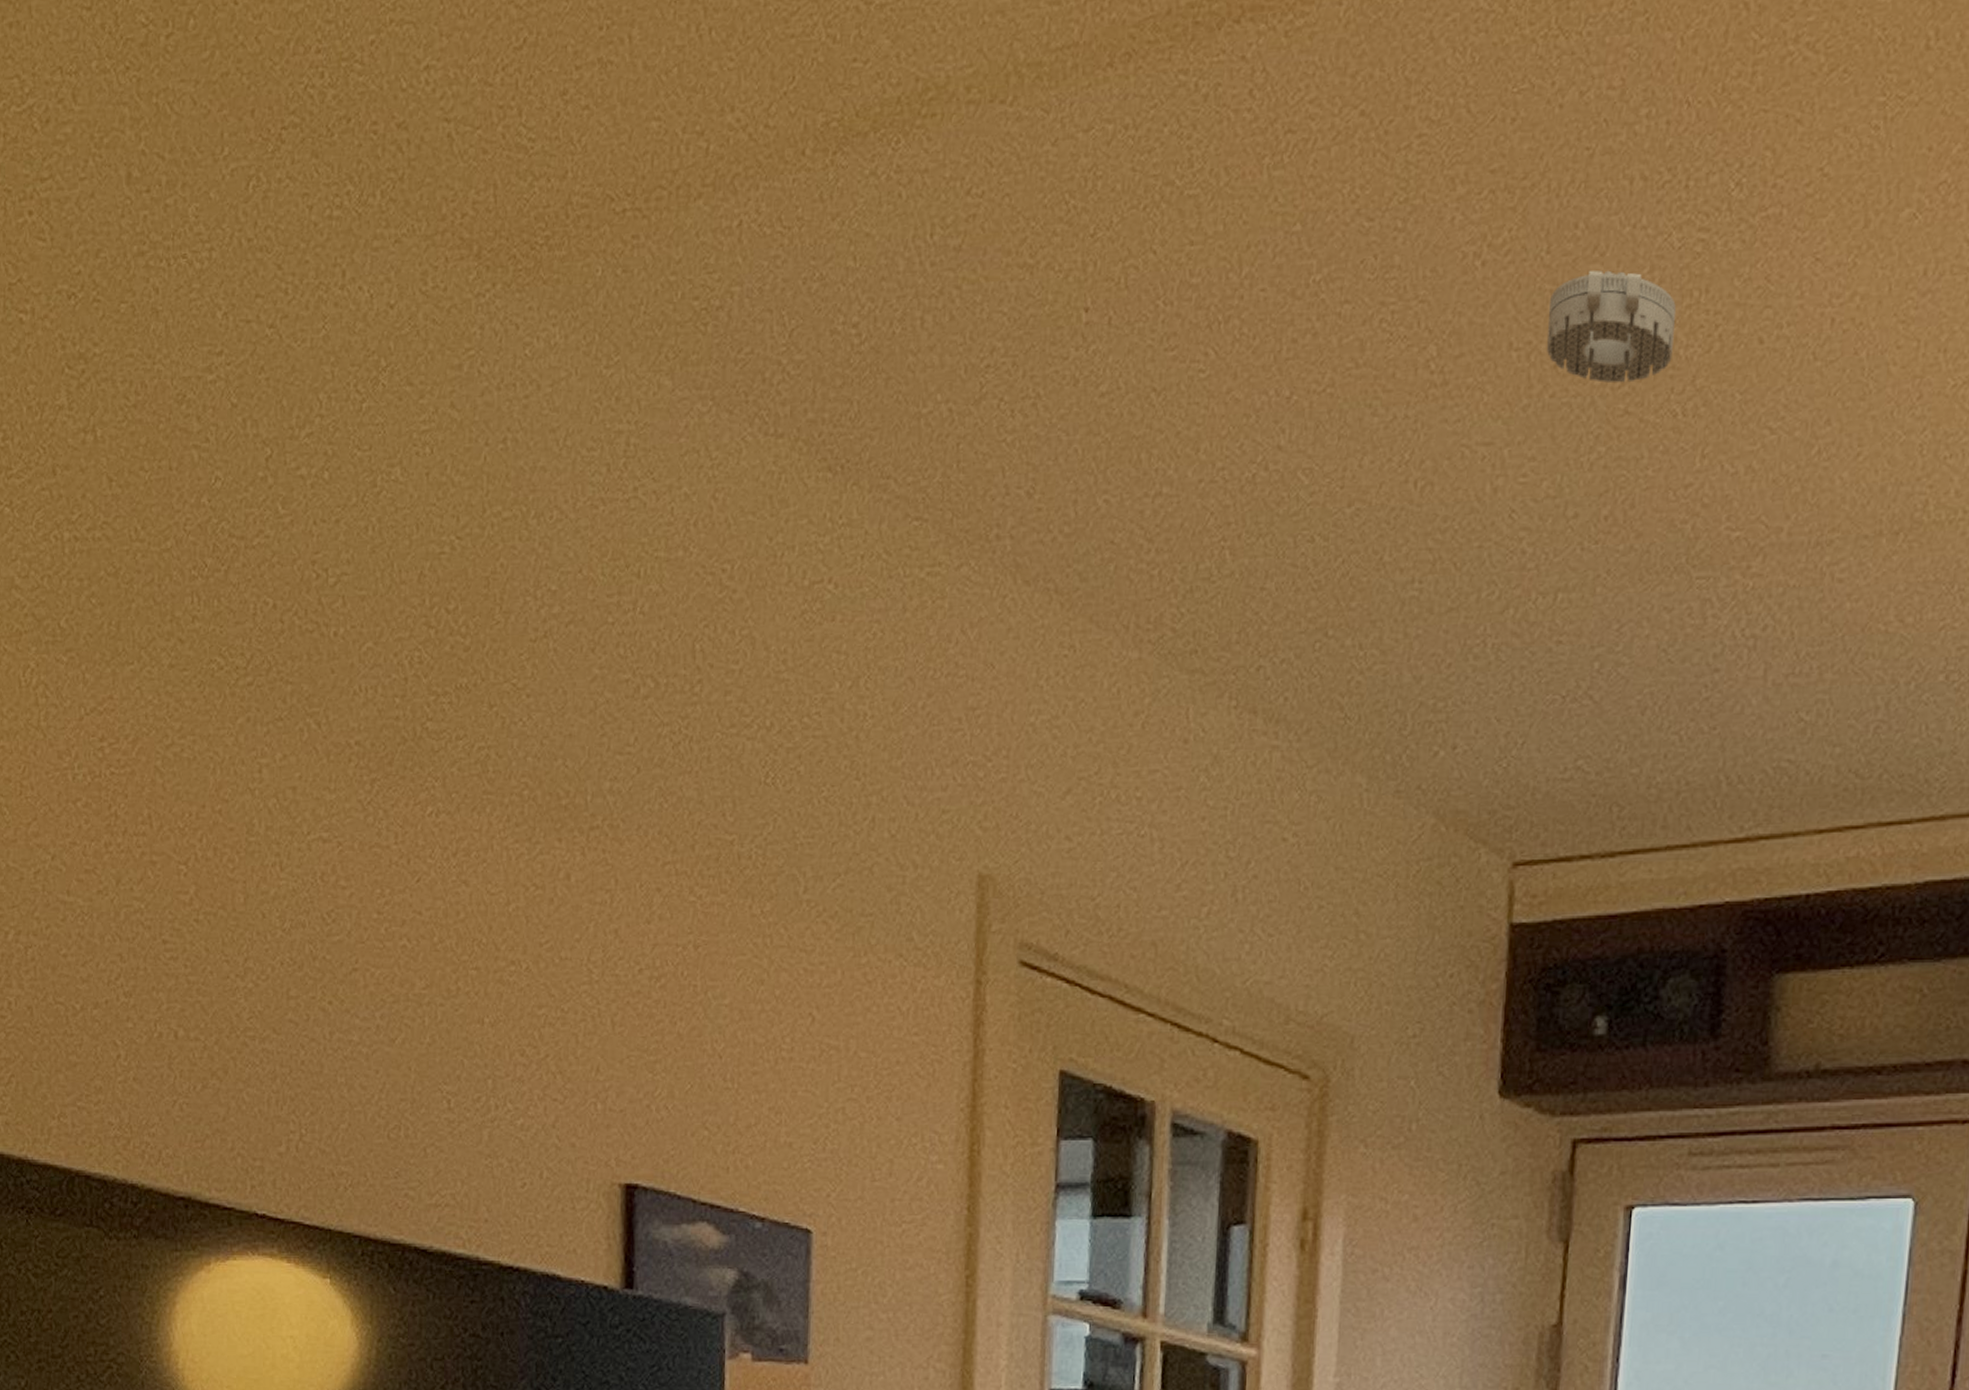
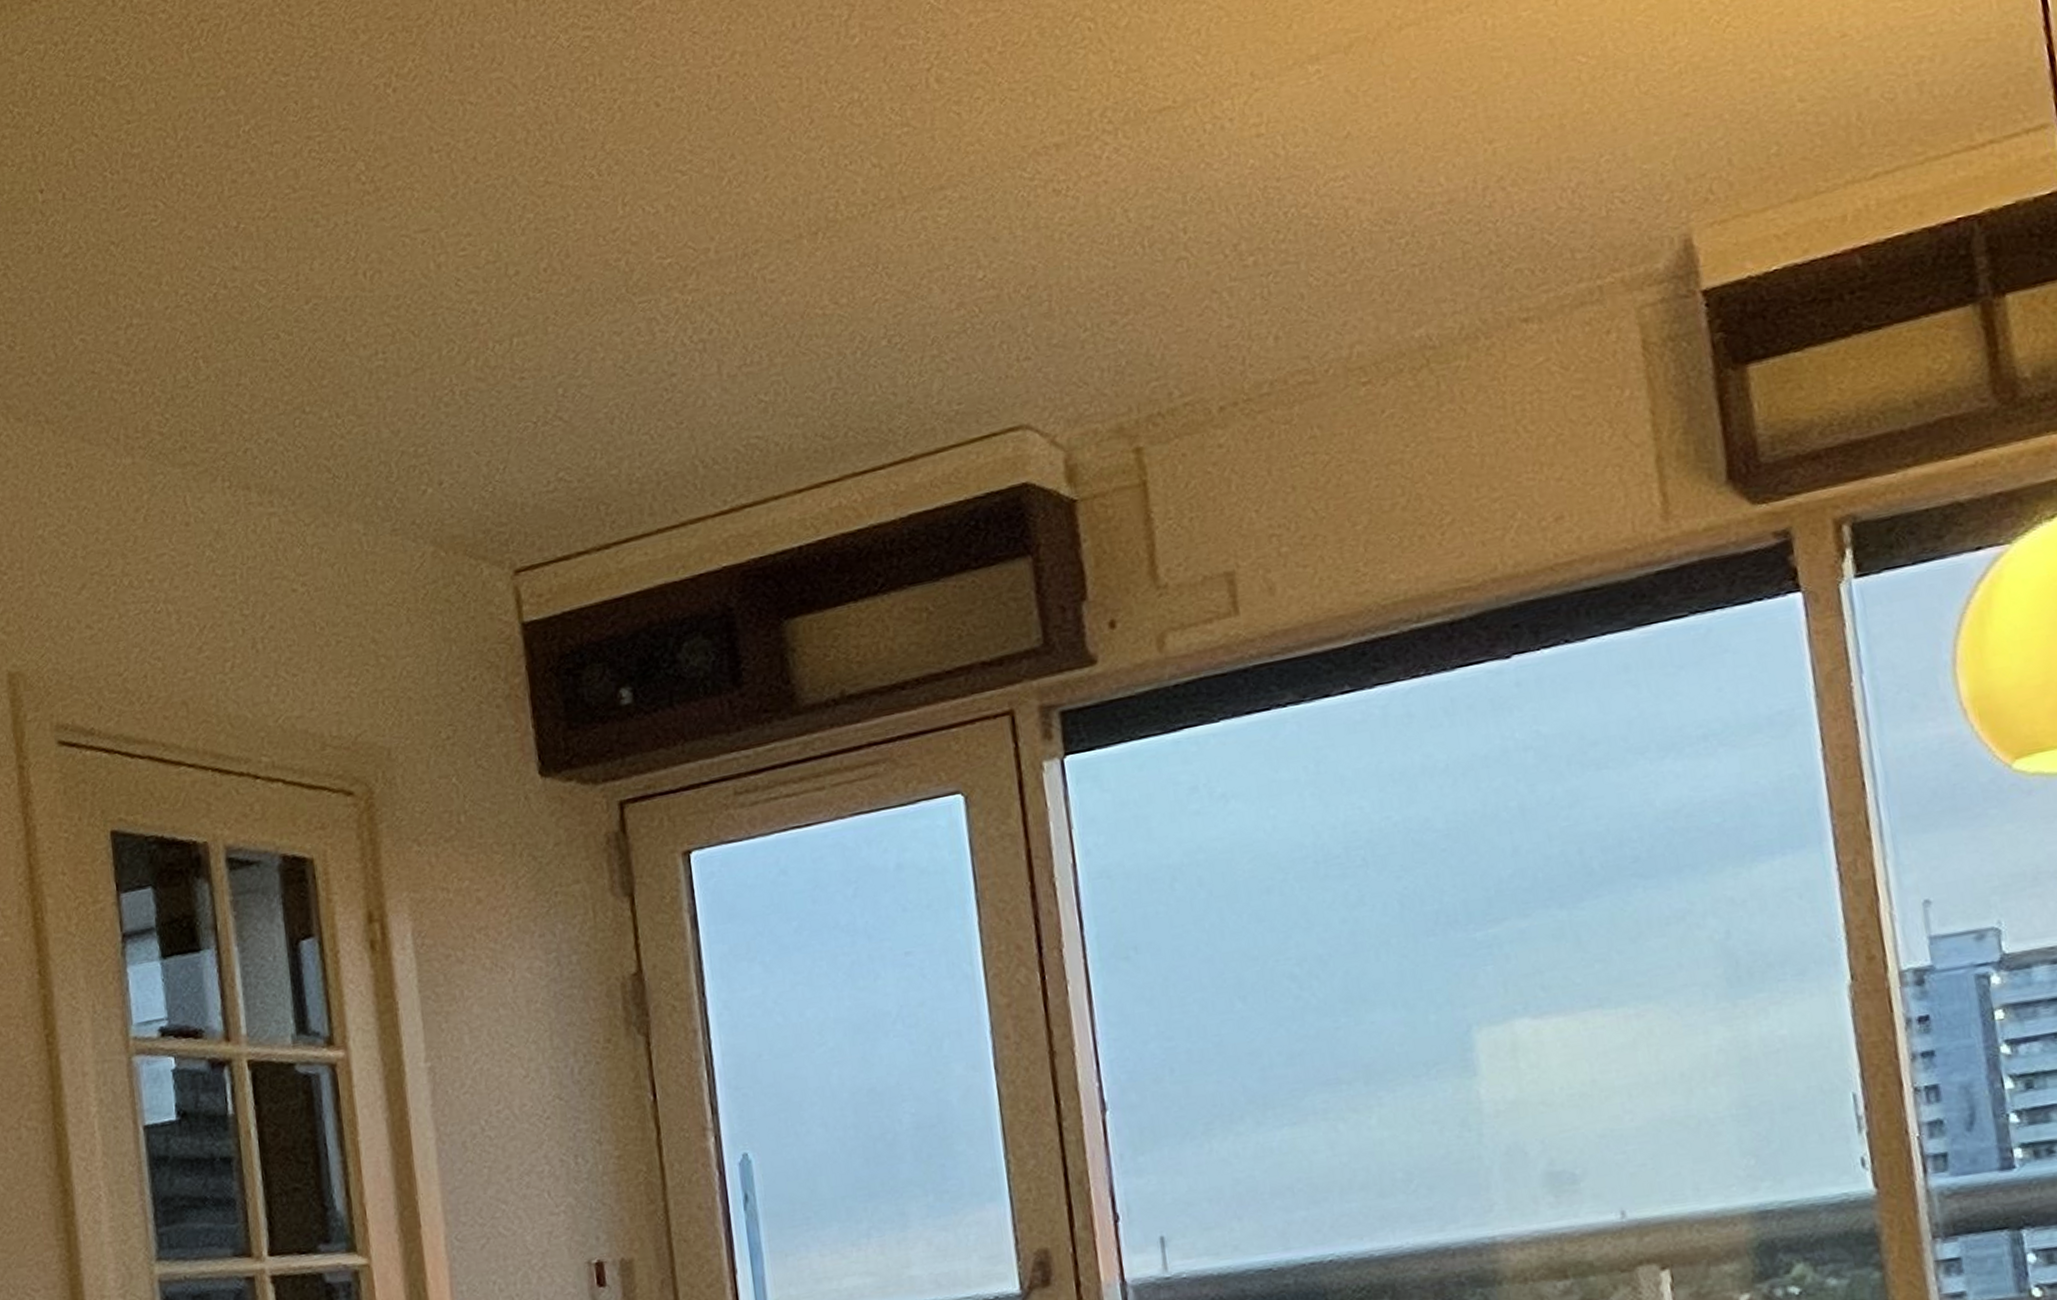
smoke detector: present [1546,270,1676,384] -> none [459,72,580,164]

